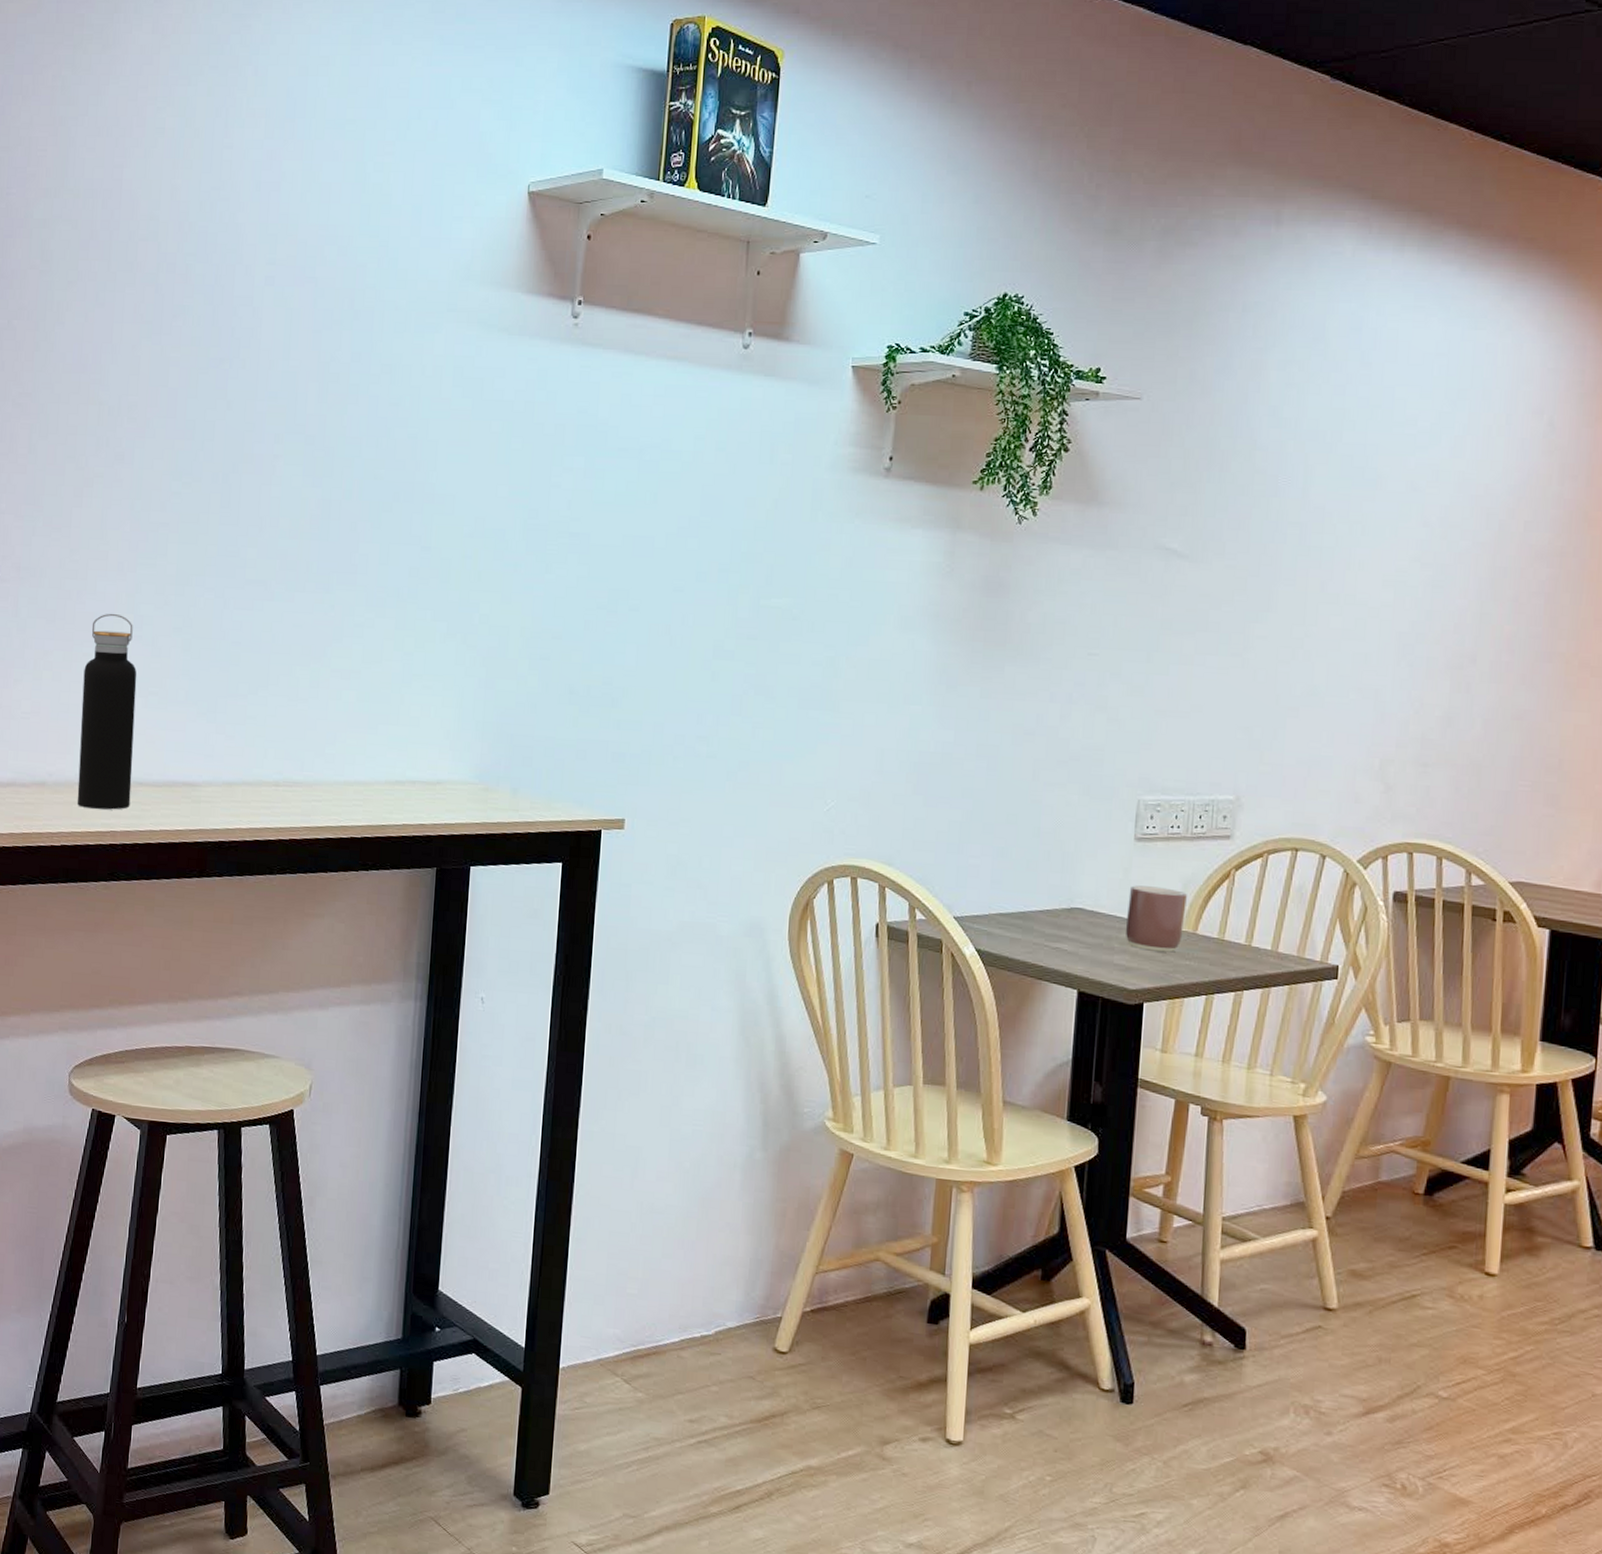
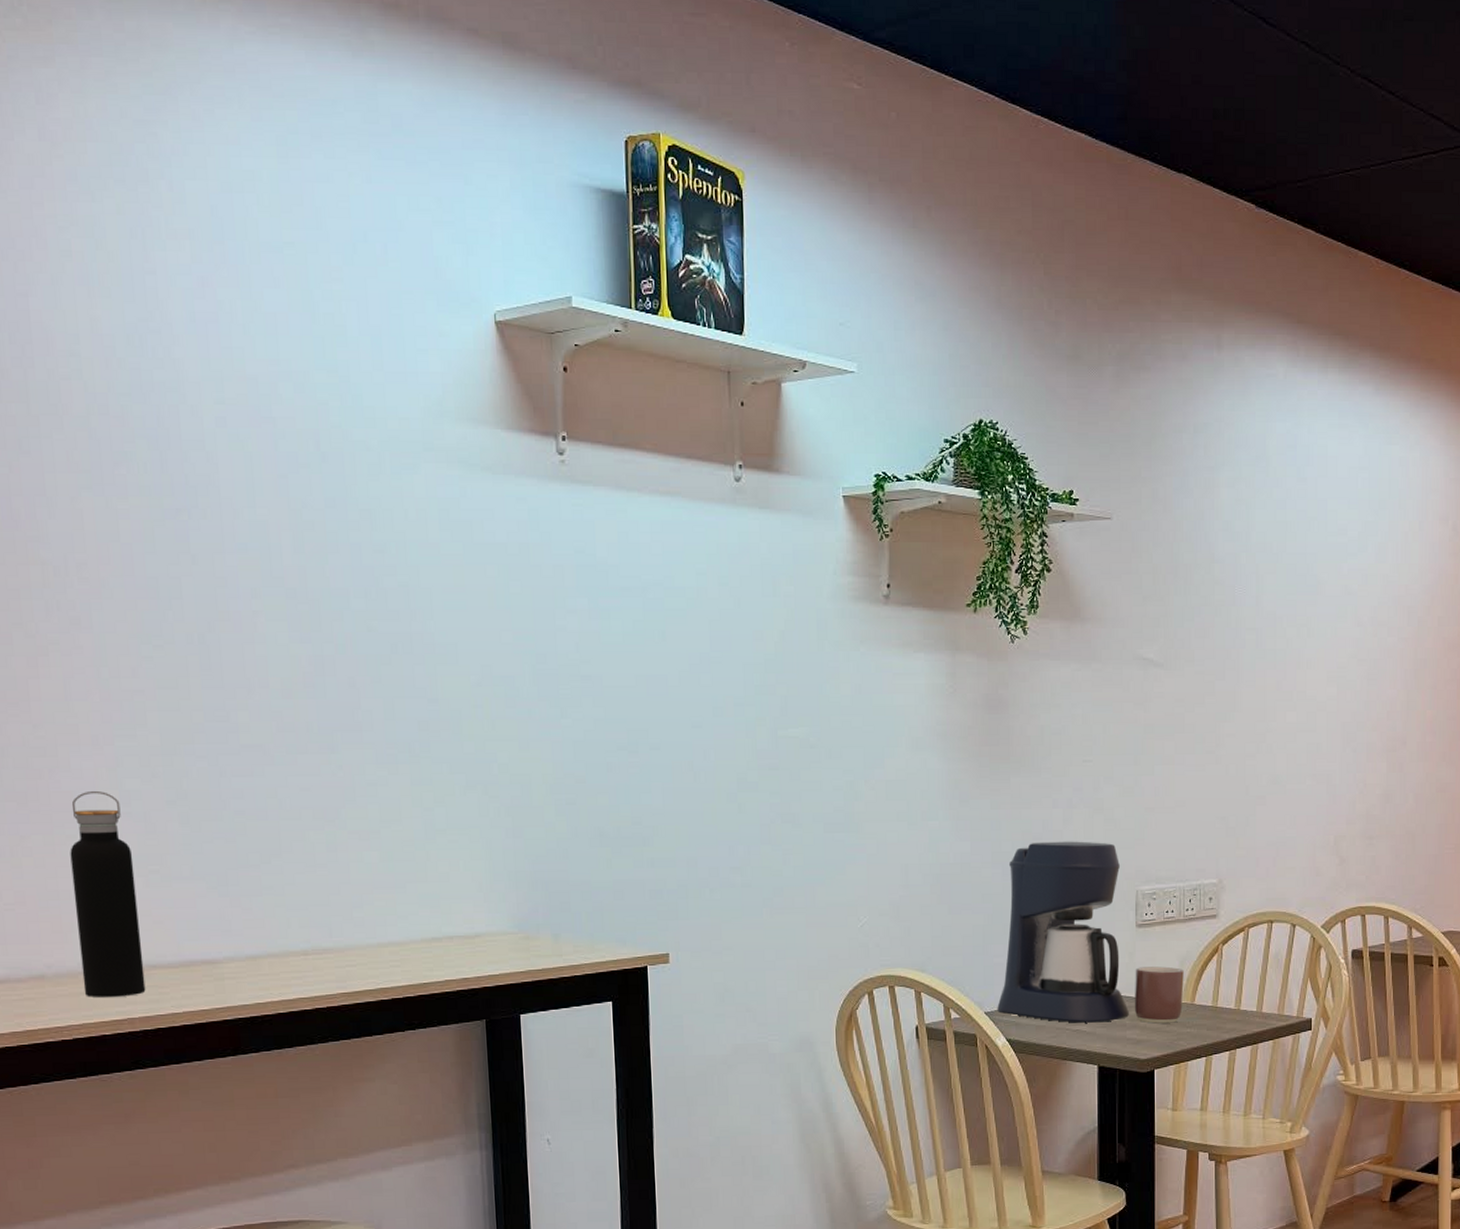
coffee maker: none [968,737,1121,943] -> present [997,841,1129,1023]

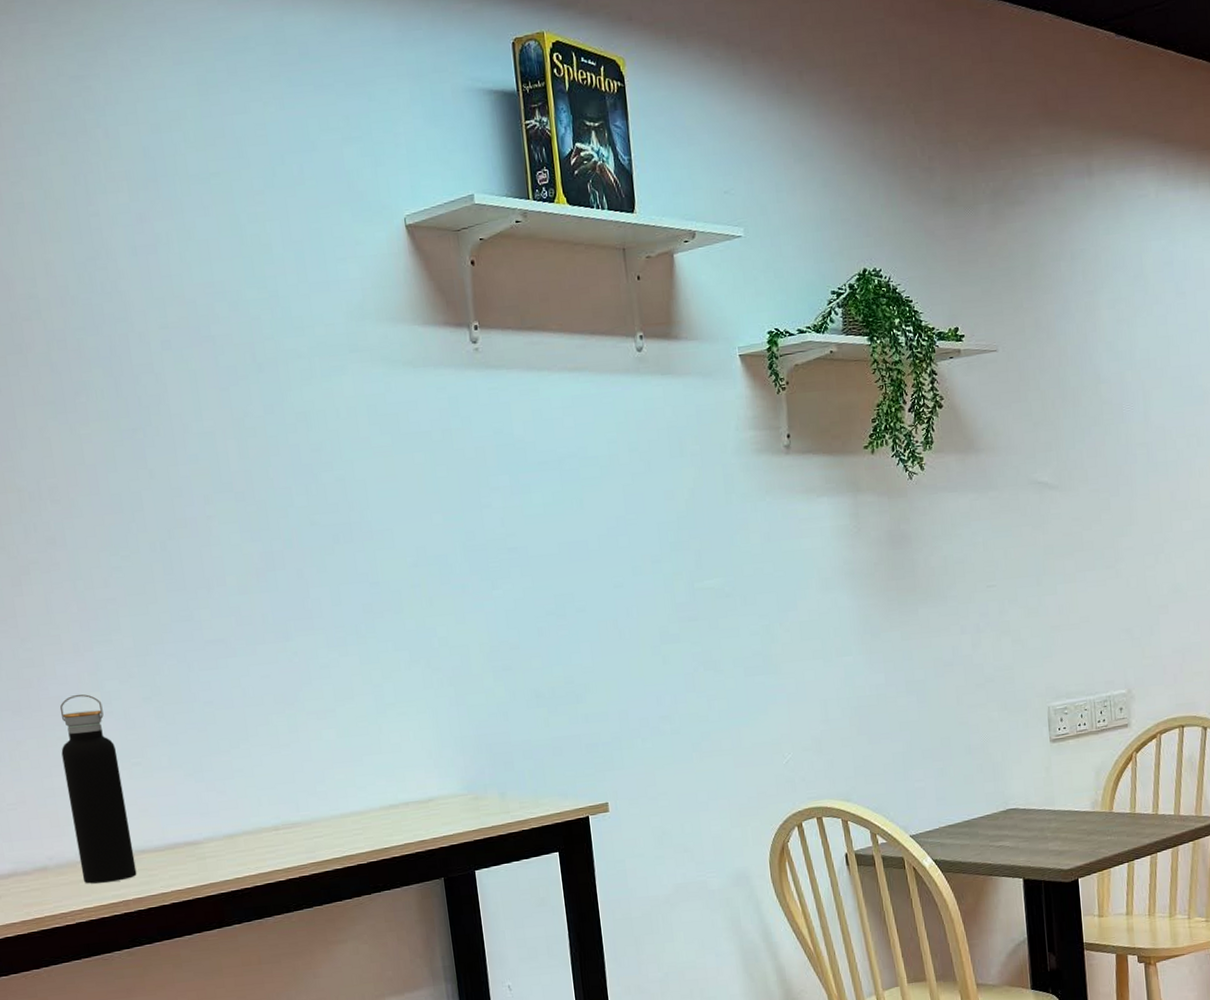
coffee maker: present [997,841,1129,1023] -> none [921,663,1050,839]
mug: present [1134,966,1184,1024] -> none [1052,778,1102,834]

